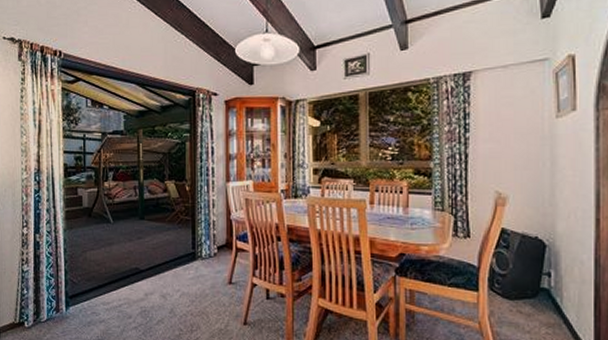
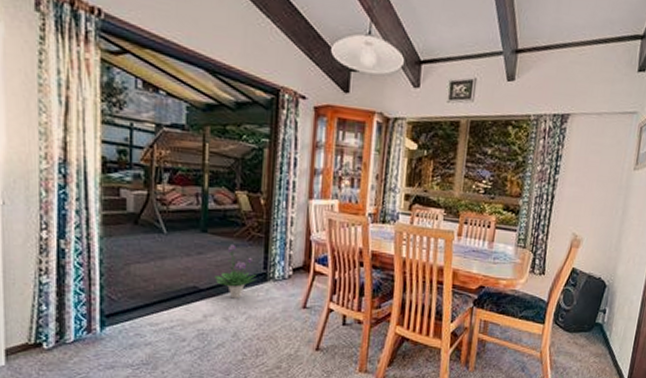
potted plant: none [152,227,187,278] -> present [215,243,256,299]

